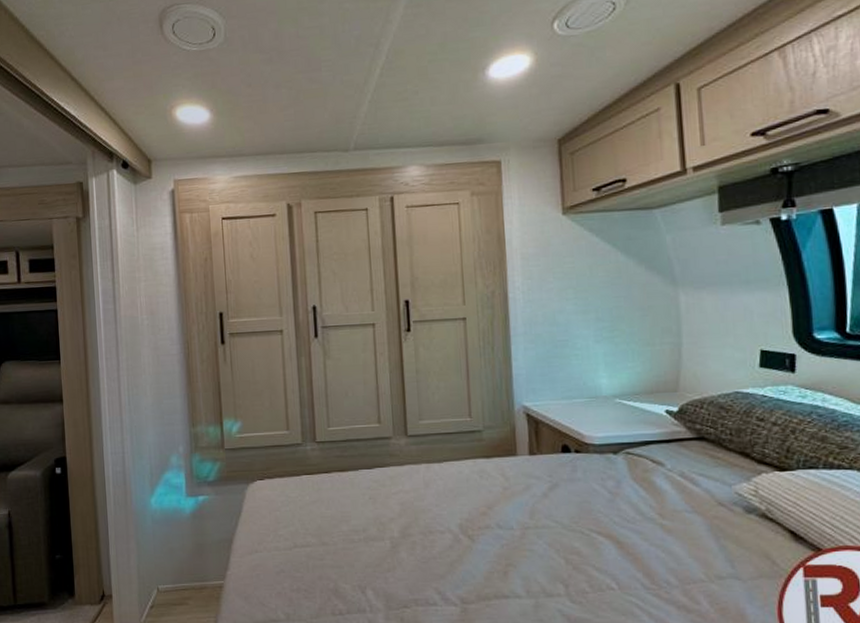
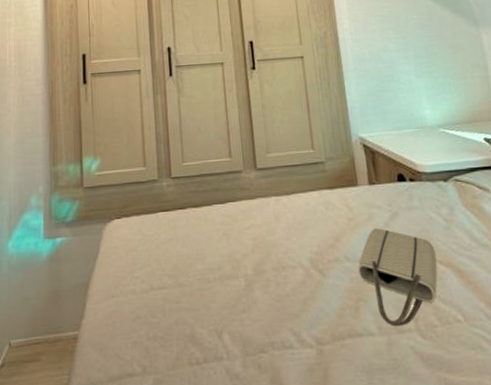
tote bag: none [510,498,596,591] -> present [358,228,438,327]

